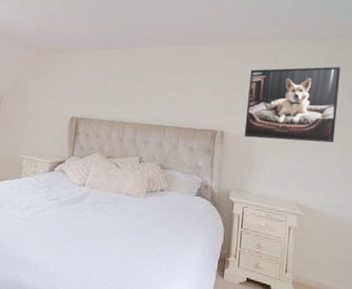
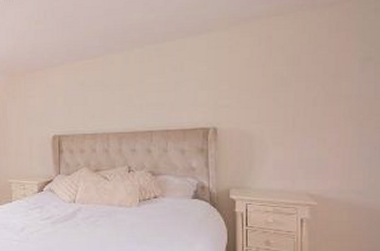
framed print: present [244,66,341,143] -> none [240,35,350,130]

